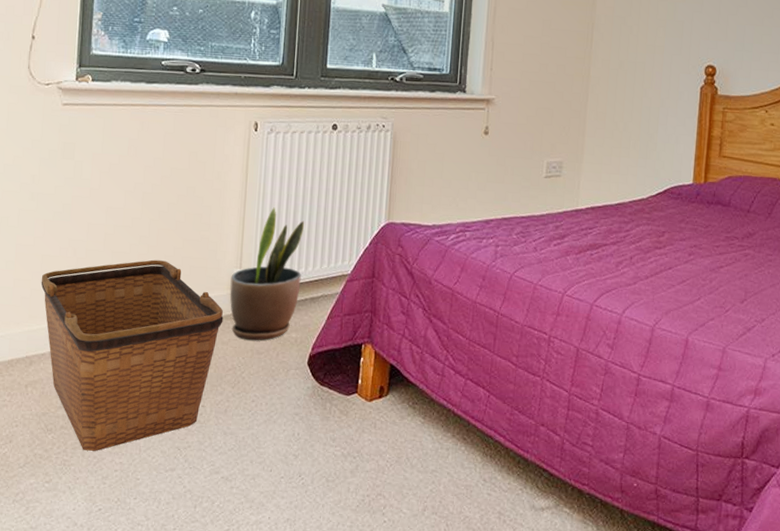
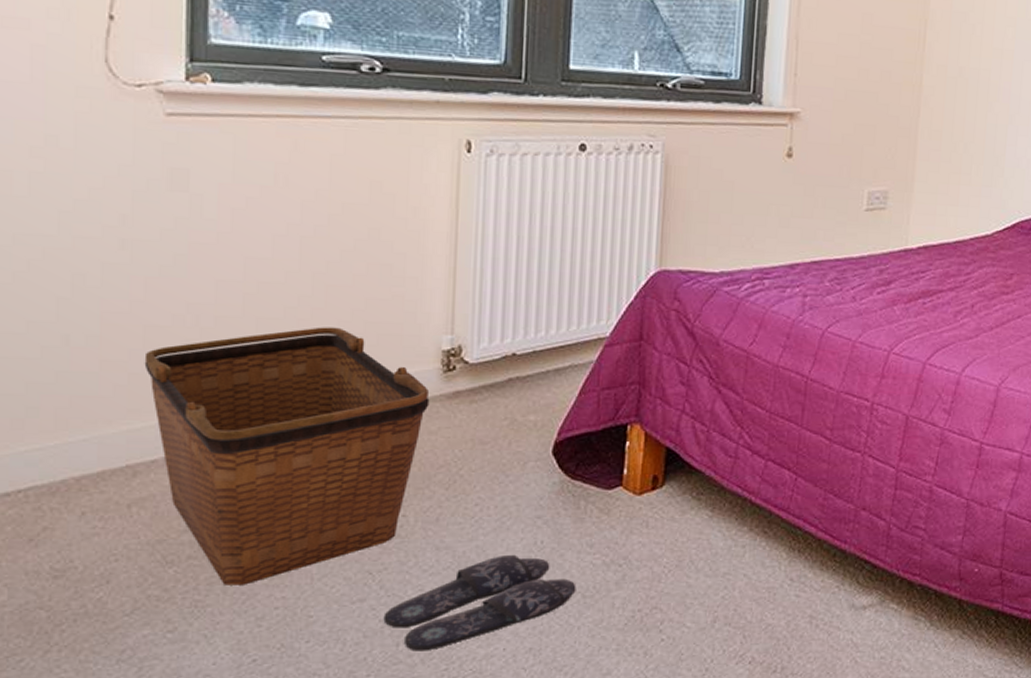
slippers: none [186,442,322,514] -> present [383,554,576,651]
potted plant: present [230,207,304,341] -> none [437,253,542,428]

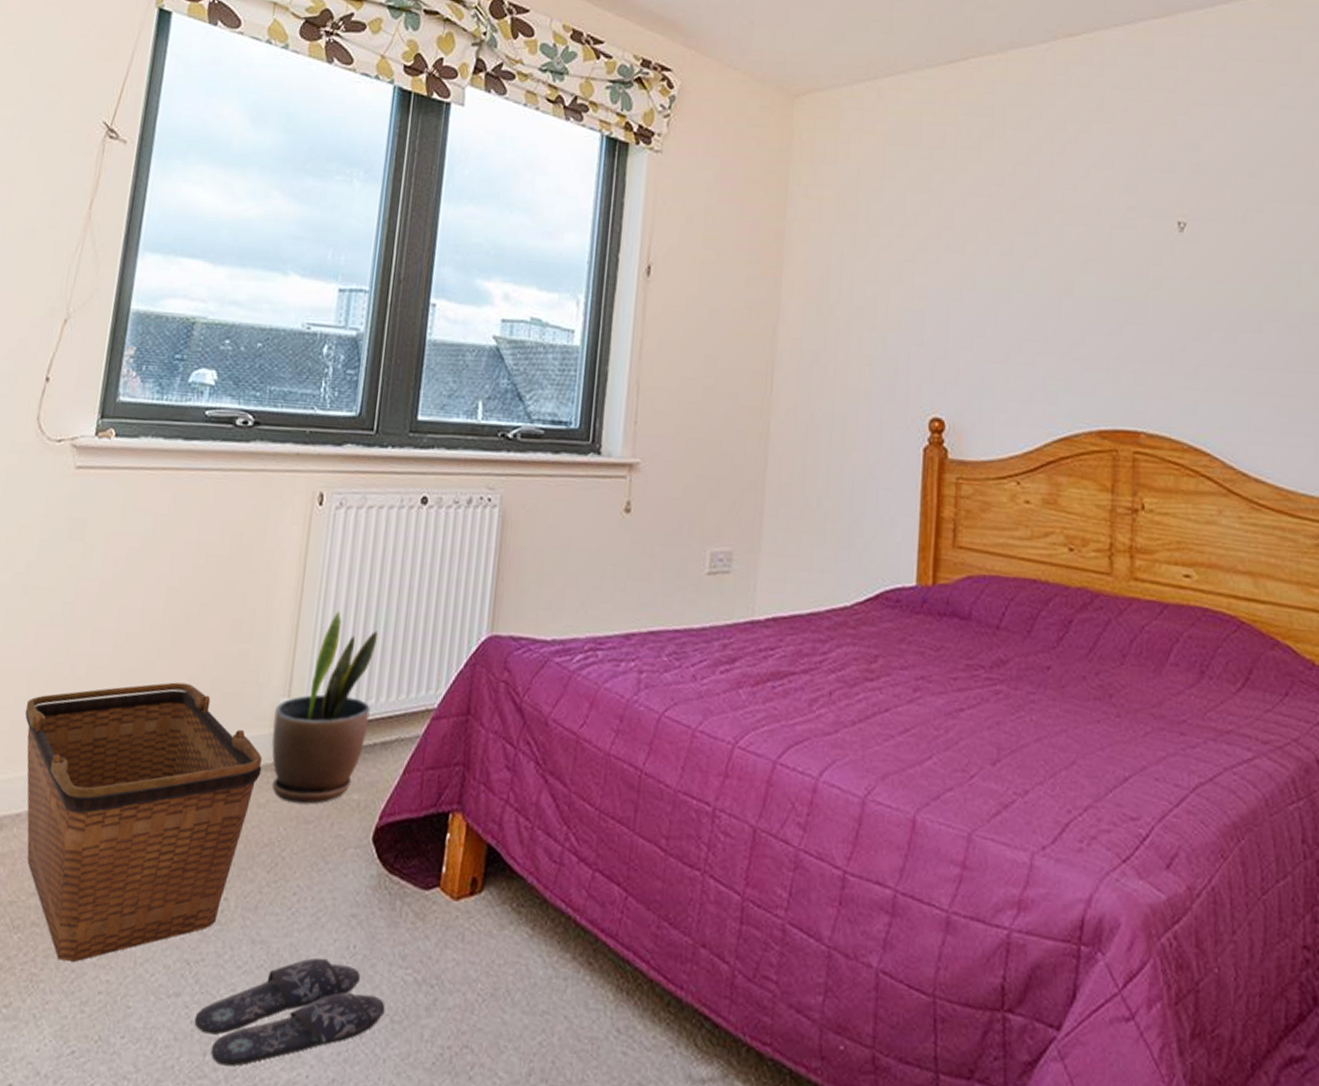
potted plant: none [437,253,542,428] -> present [271,611,378,803]

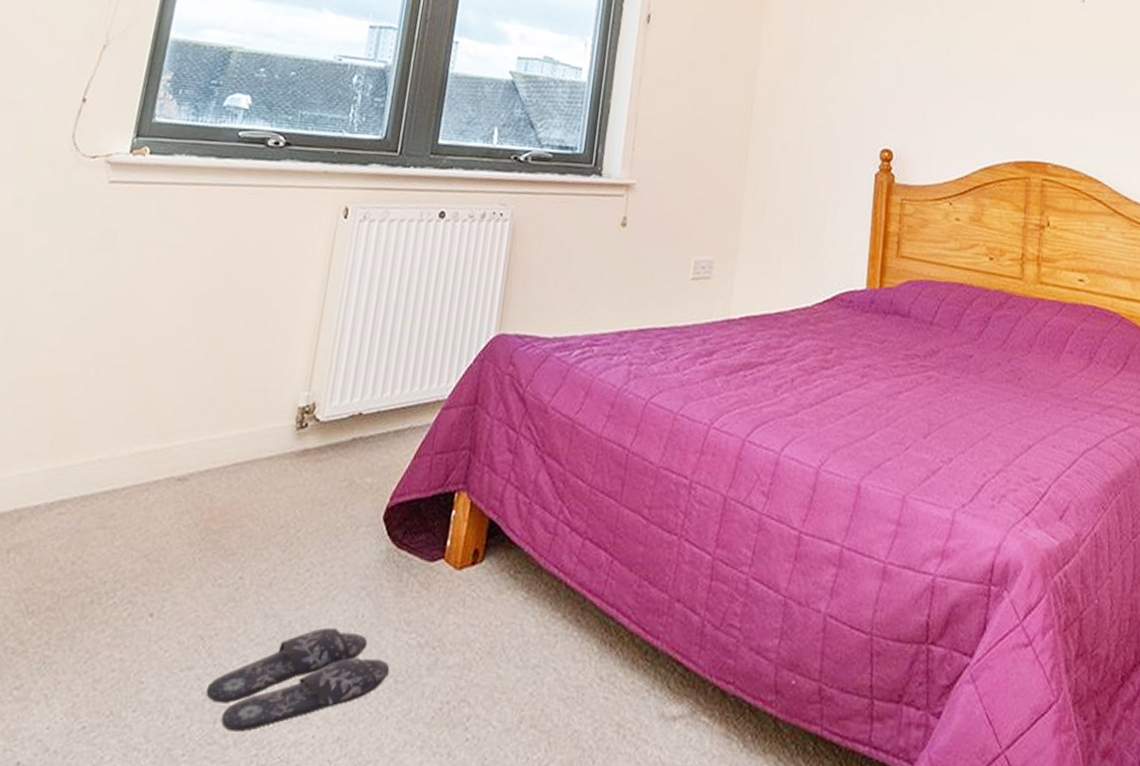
bicycle basket: present [25,682,262,962] -> none [44,379,281,643]
potted plant: present [271,611,378,803] -> none [289,313,395,488]

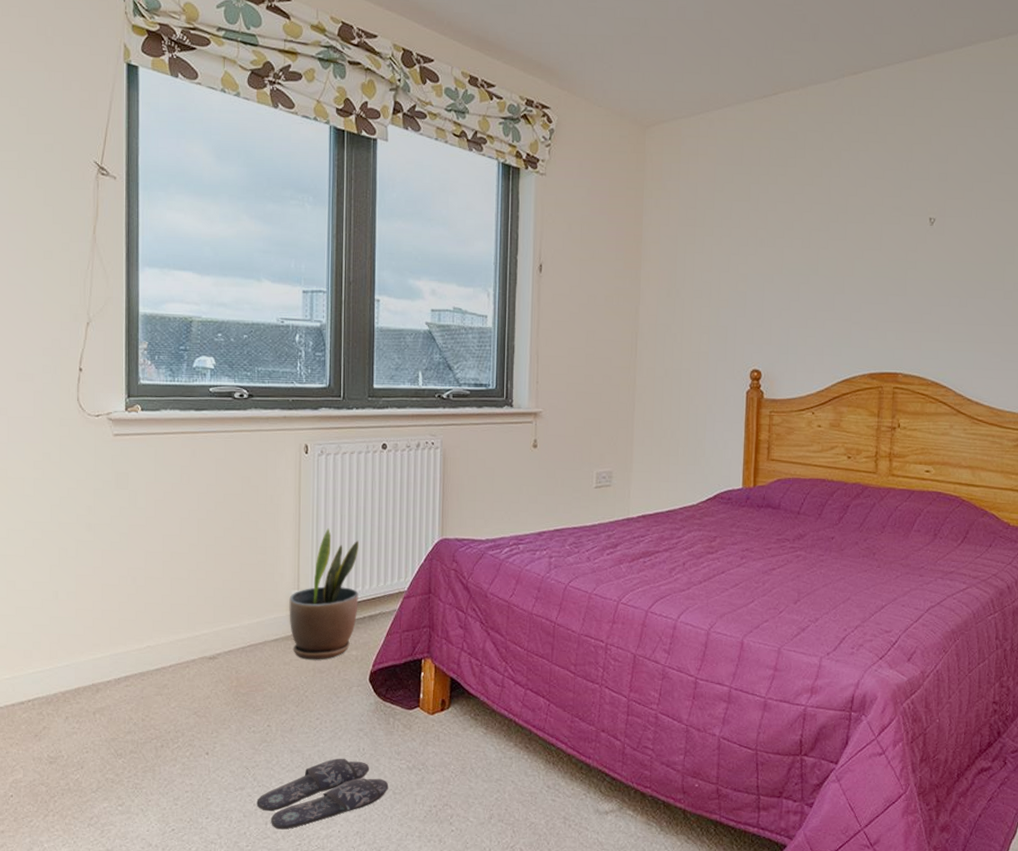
potted plant: none [289,313,395,488] -> present [289,528,359,660]

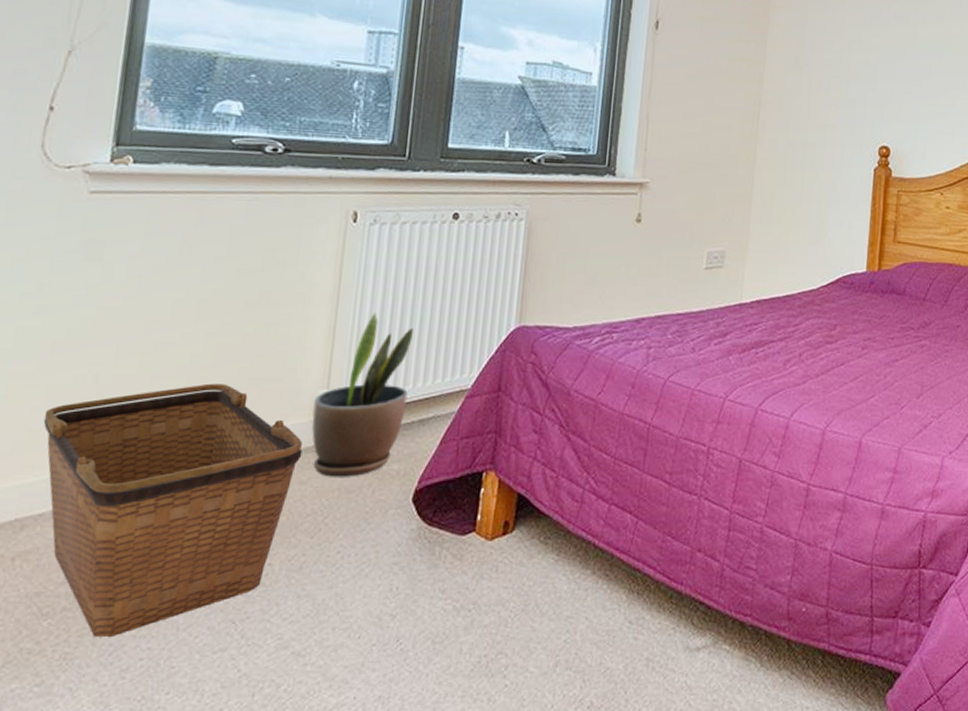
bicycle basket: none [102,584,284,774] -> present [43,383,303,637]
slippers: present [256,758,389,830] -> none [241,601,427,702]

